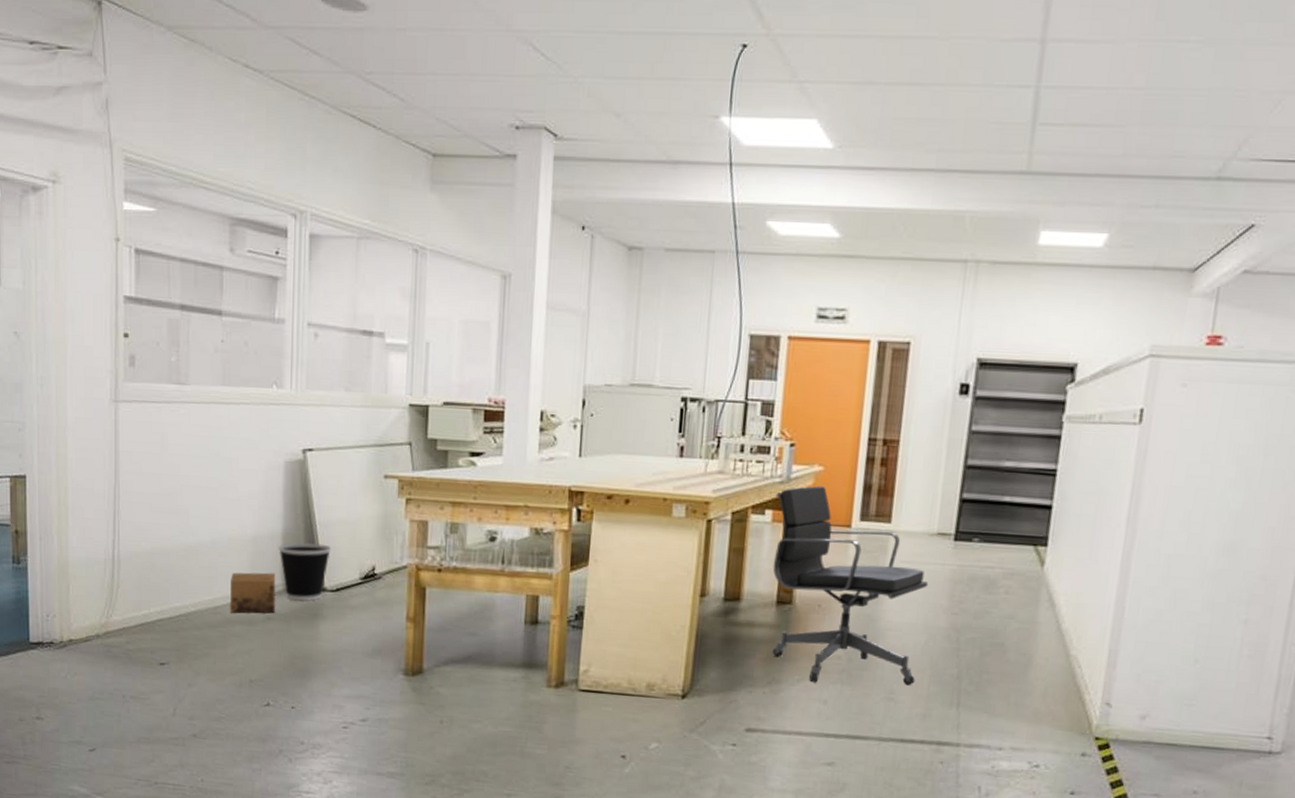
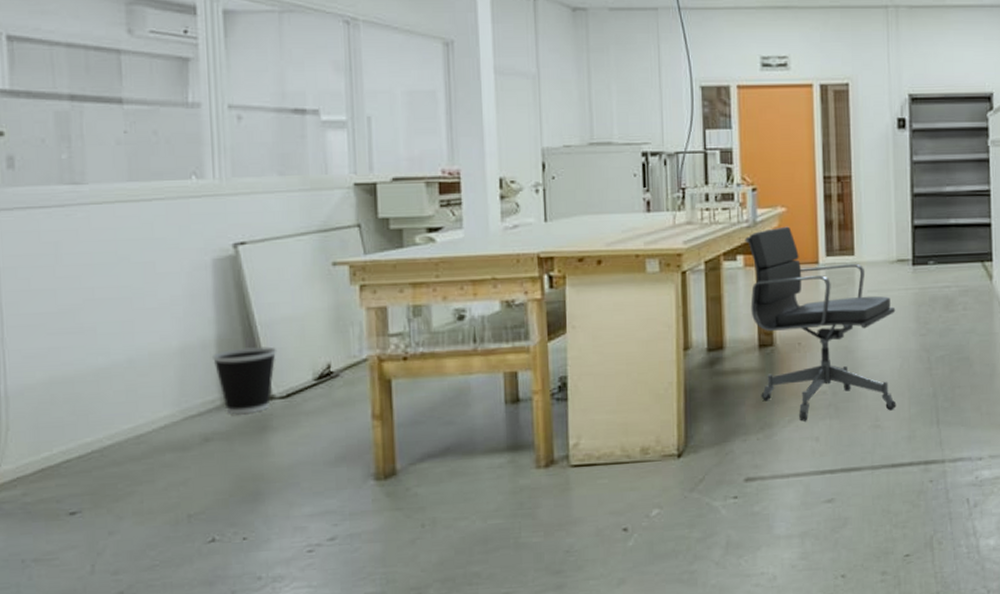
cardboard box: present [230,572,276,614] -> none [155,387,213,440]

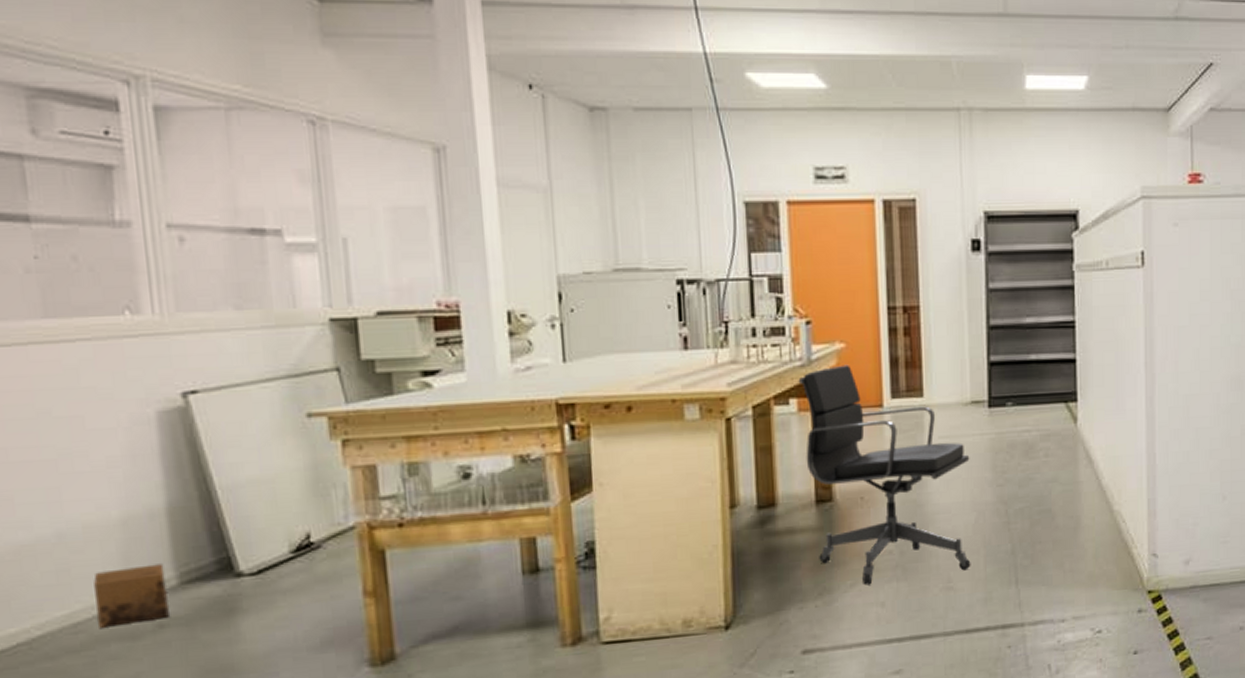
cardboard box: none [155,387,213,440] -> present [93,563,169,628]
wastebasket: present [211,346,277,415] -> none [161,514,244,596]

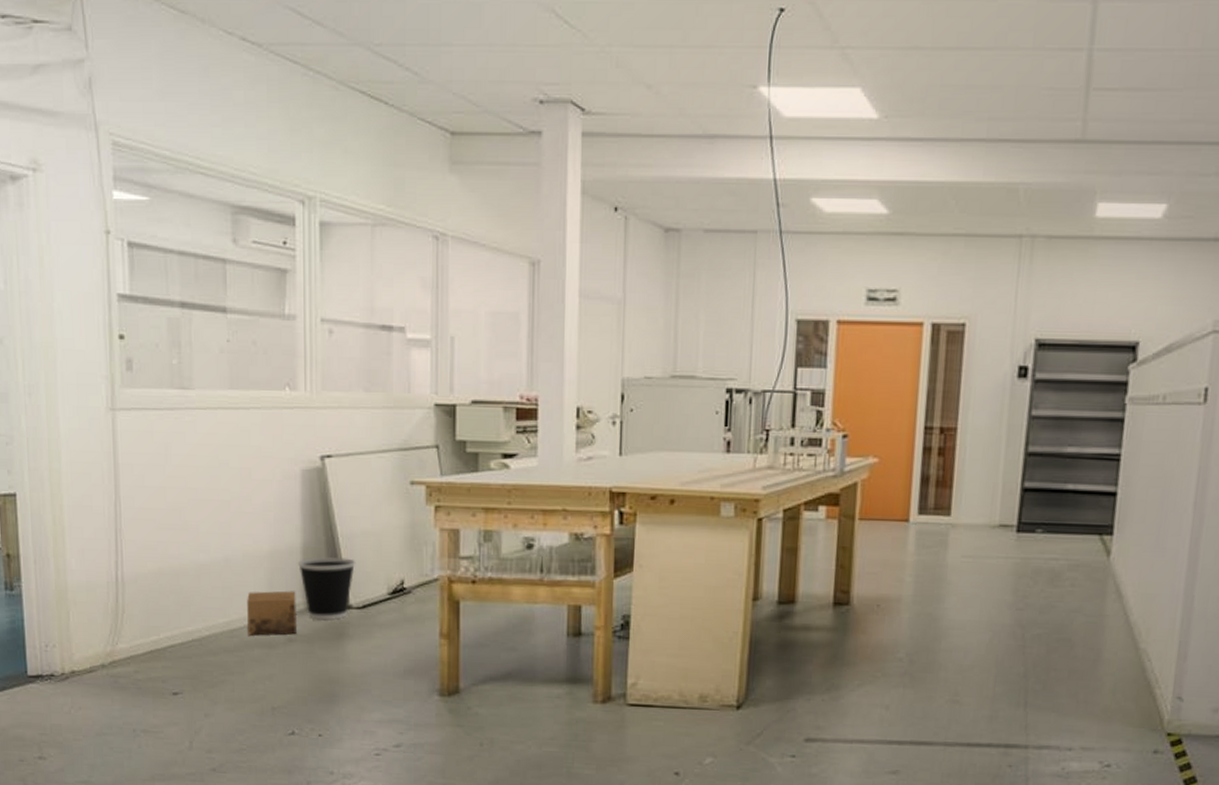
wastebasket: none [161,514,244,596] -> present [297,556,356,621]
office chair: present [798,364,971,586] -> none [828,478,992,688]

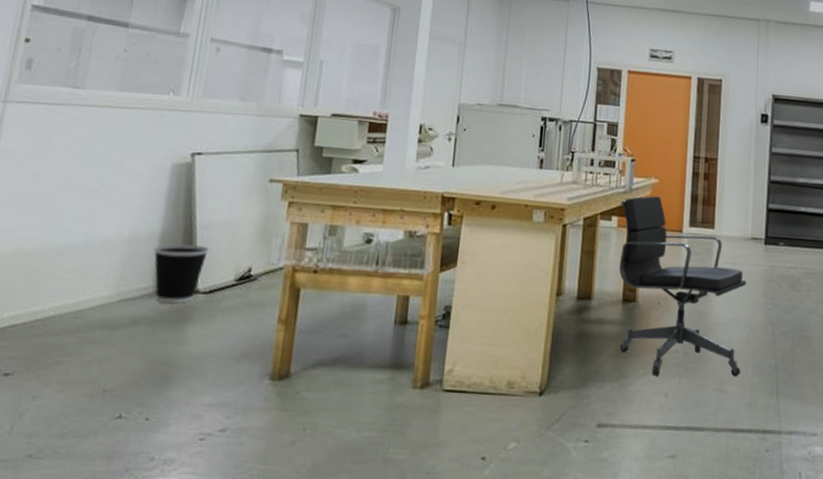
cardboard box: present [247,590,297,636] -> none [93,274,148,318]
office chair: none [828,478,992,688] -> present [619,195,747,377]

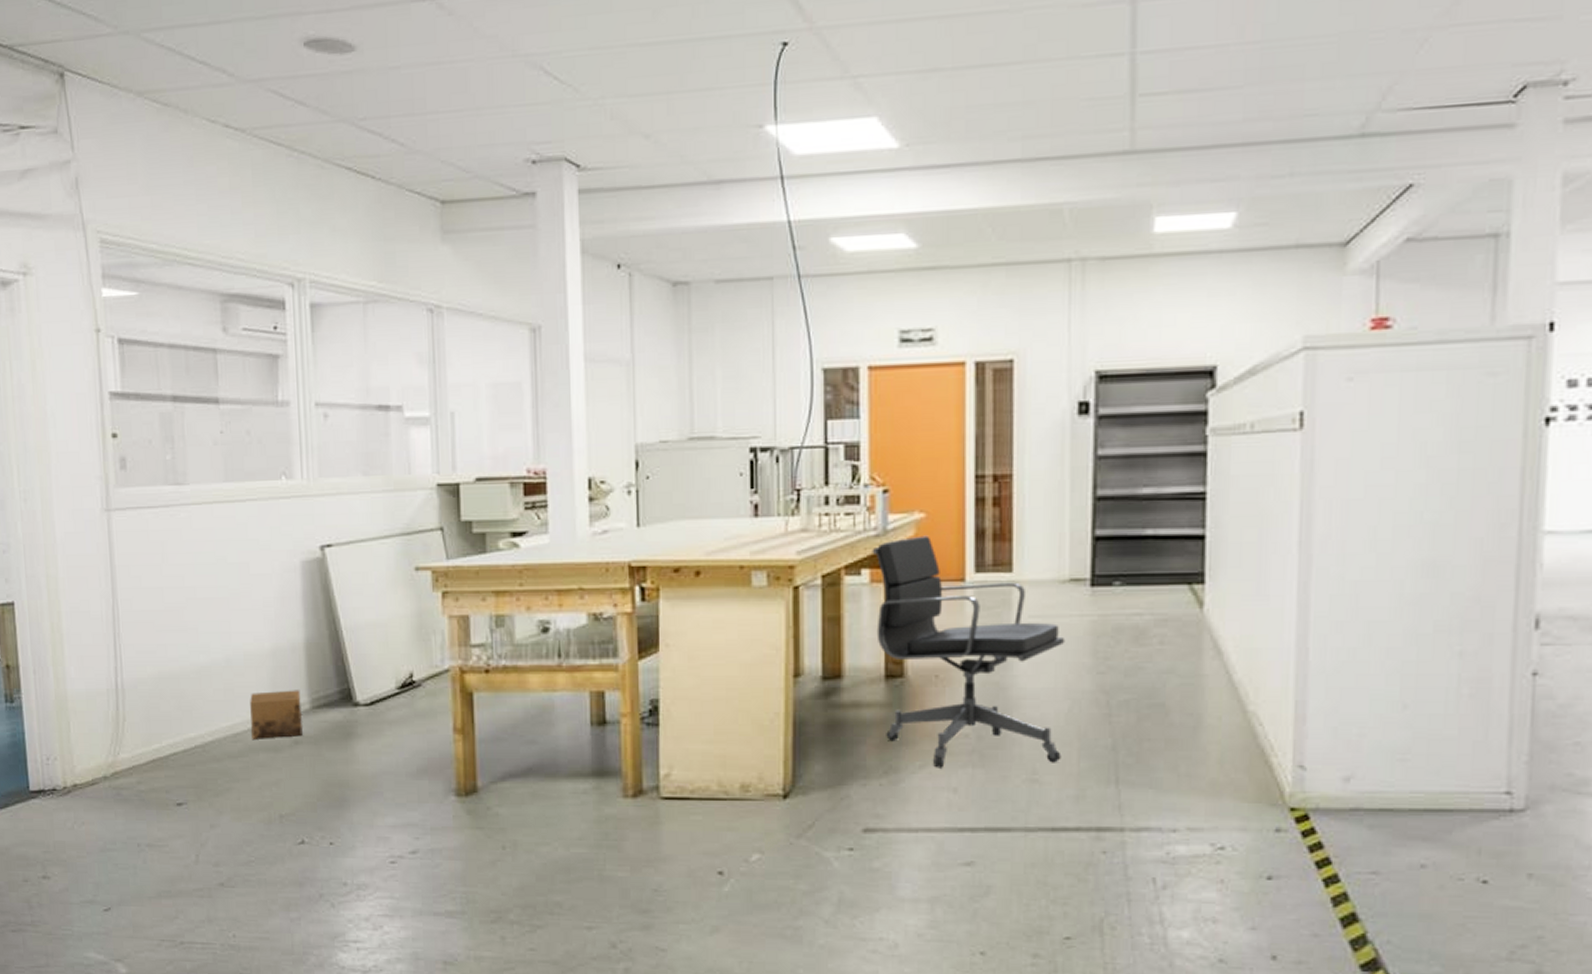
cardboard box: none [93,274,148,318] -> present [250,690,303,739]
wastebasket: present [153,244,210,305] -> none [300,651,362,720]

